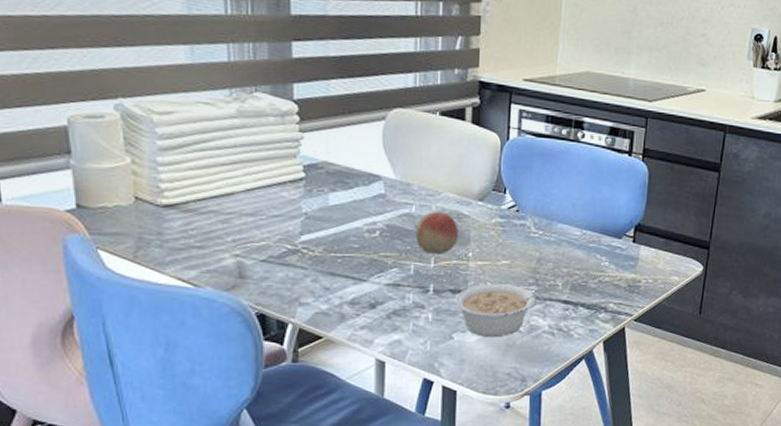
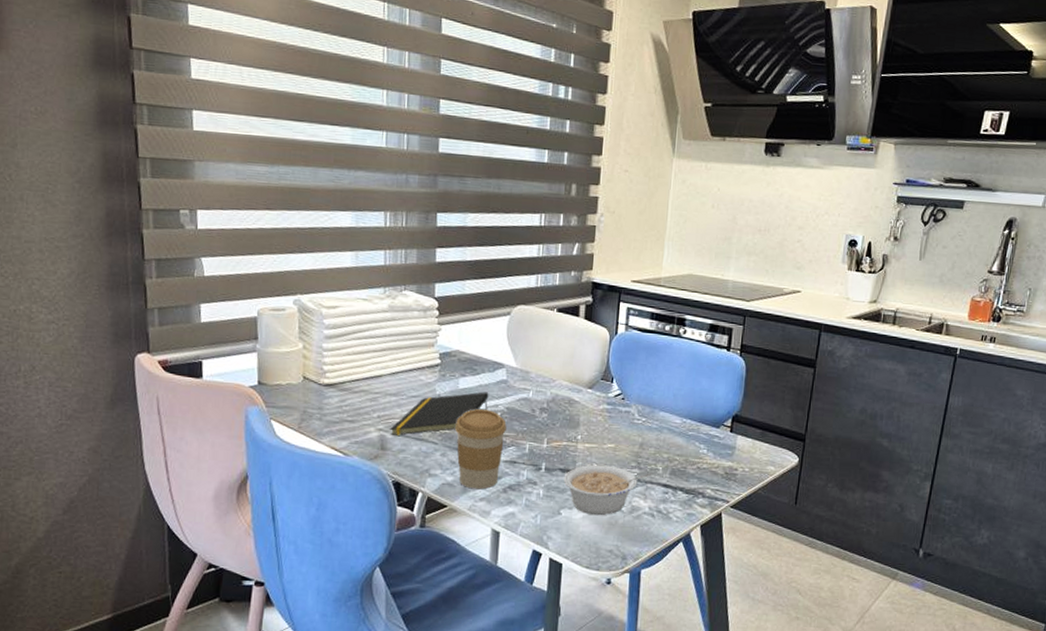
notepad: none [248,208,365,261] -> present [390,392,489,435]
coffee cup: none [327,227,387,317] -> present [455,408,507,490]
fruit: present [416,212,458,255] -> none [531,397,570,436]

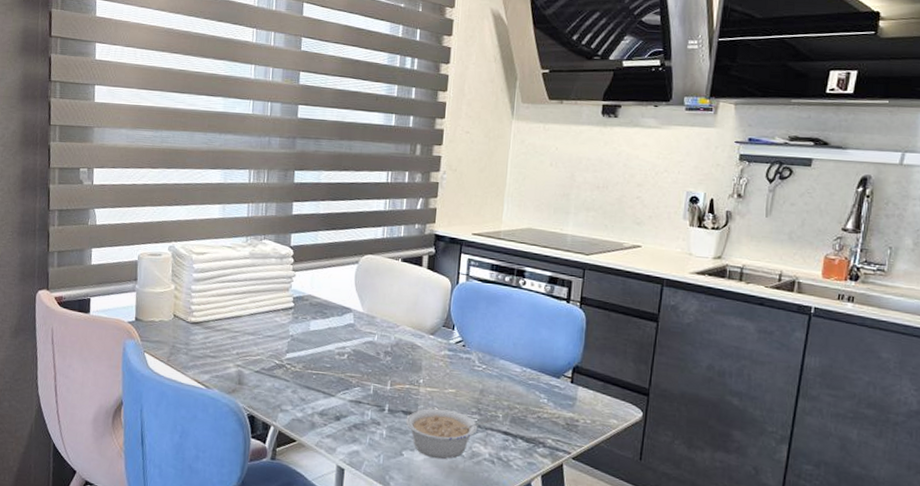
notepad: present [390,392,489,435] -> none [247,334,337,372]
coffee cup: present [455,408,507,490] -> none [306,350,353,427]

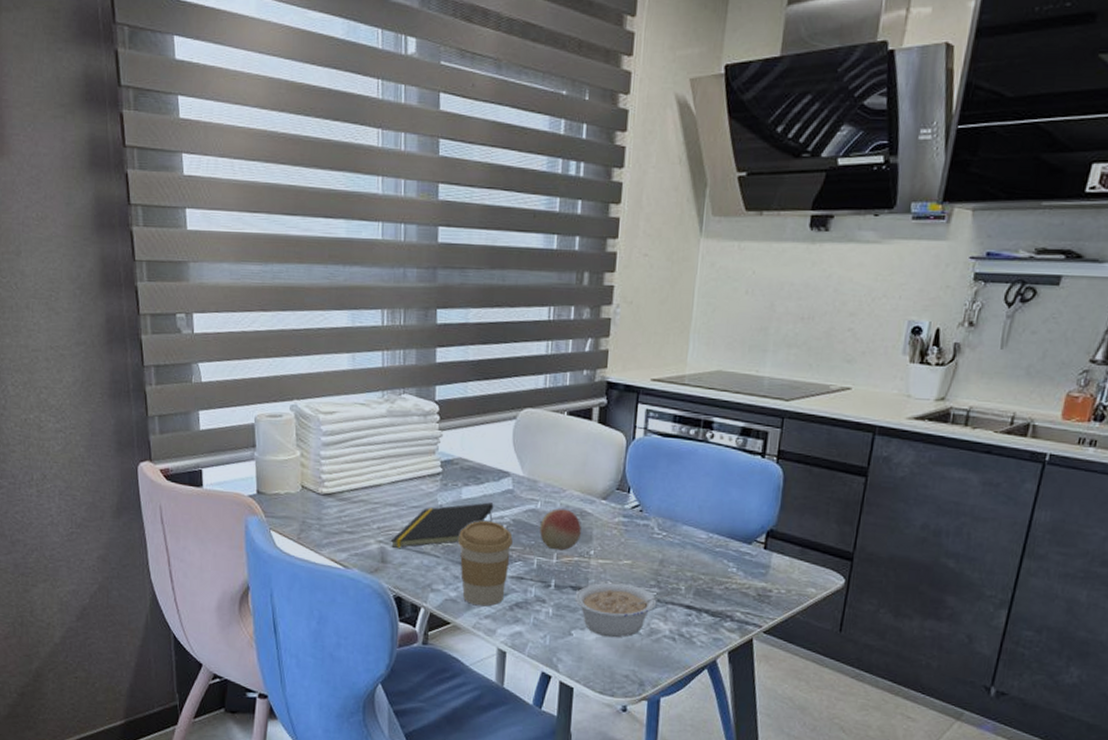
notepad: none [247,334,337,372] -> present [390,502,494,548]
coffee cup: none [306,350,353,427] -> present [458,520,513,607]
fruit: none [376,341,412,379] -> present [540,508,581,551]

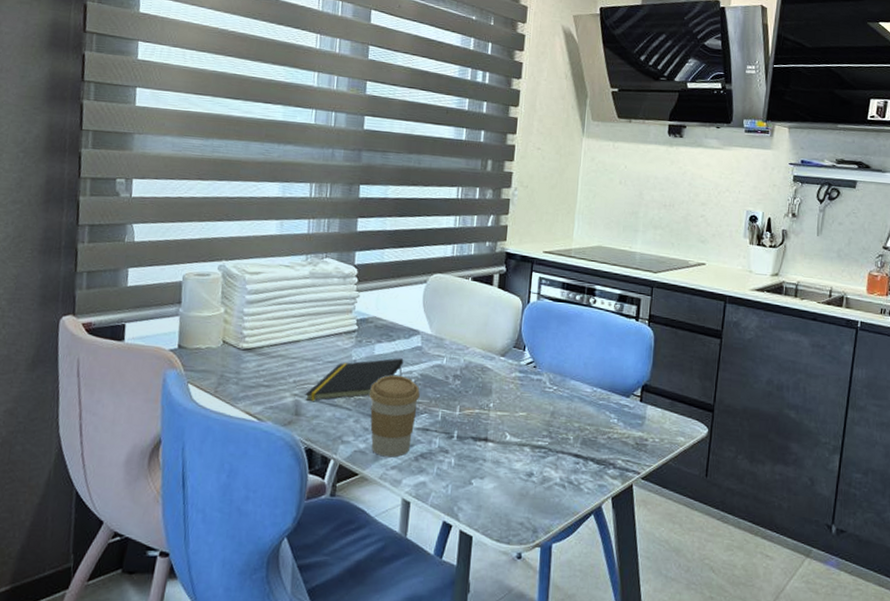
fruit: present [540,508,581,551] -> none [445,364,482,404]
legume: present [574,582,674,638] -> none [475,433,563,486]

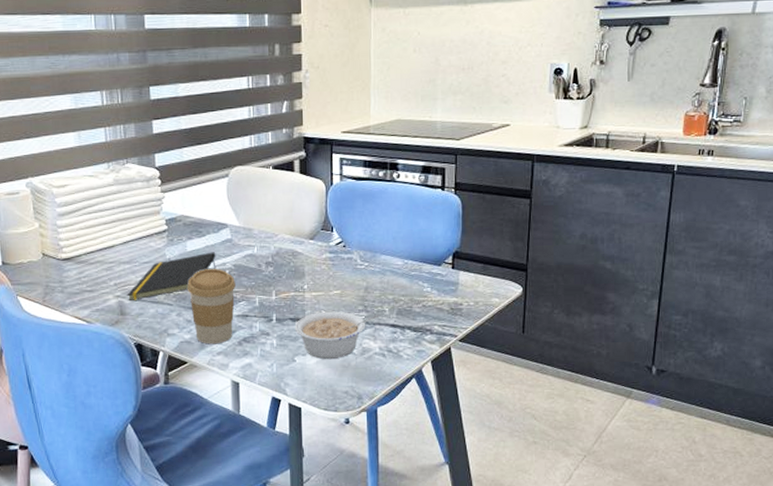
legume: none [475,433,563,486] -> present [294,311,379,360]

